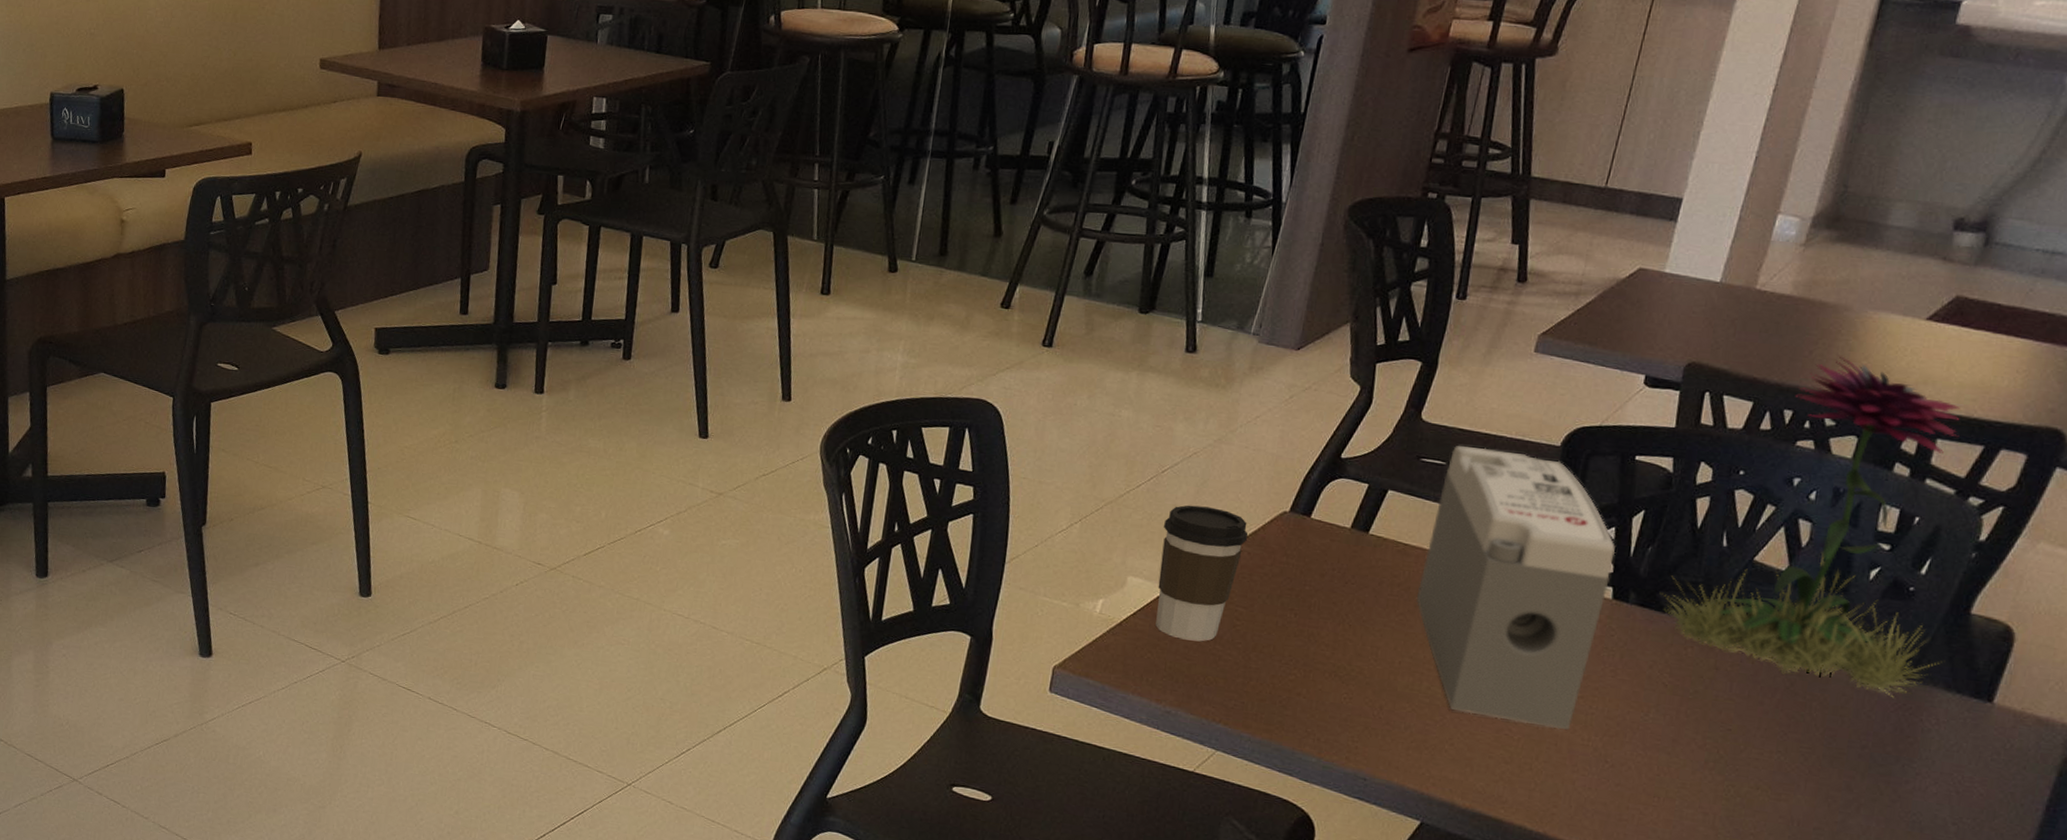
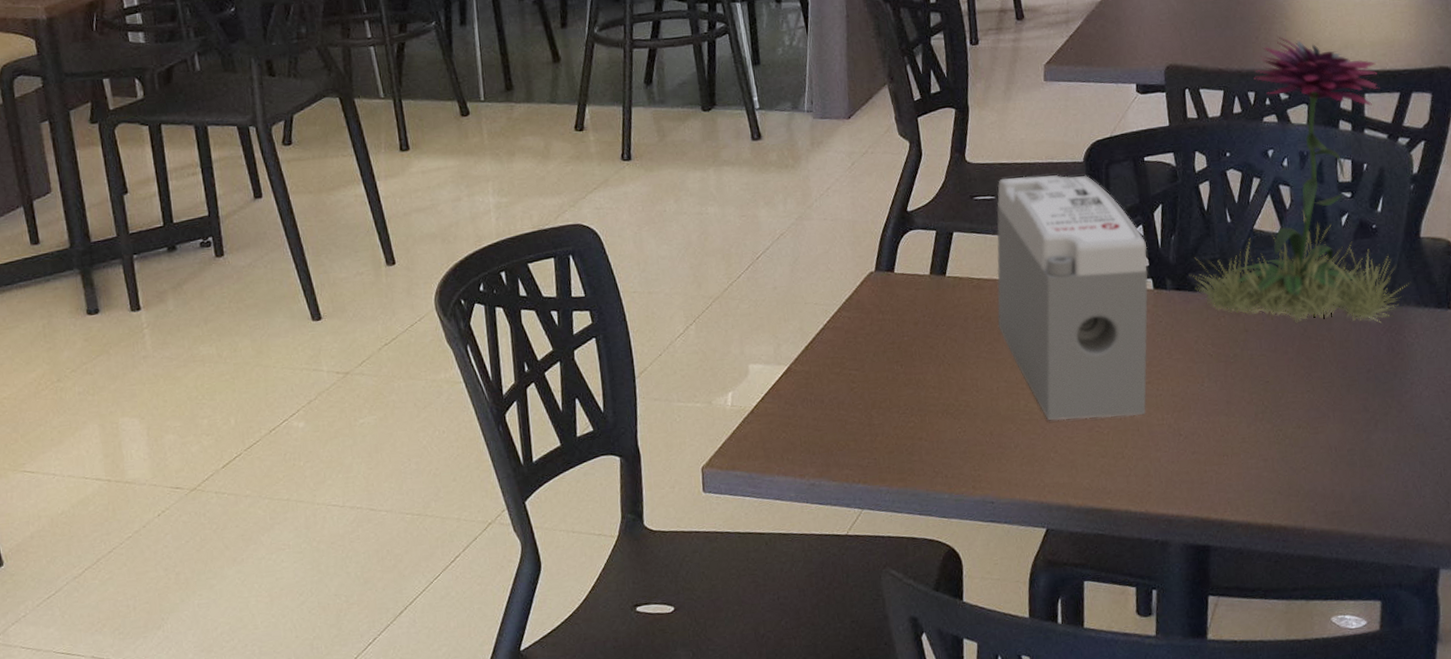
coffee cup: present [1155,505,1249,642] -> none [769,282,845,413]

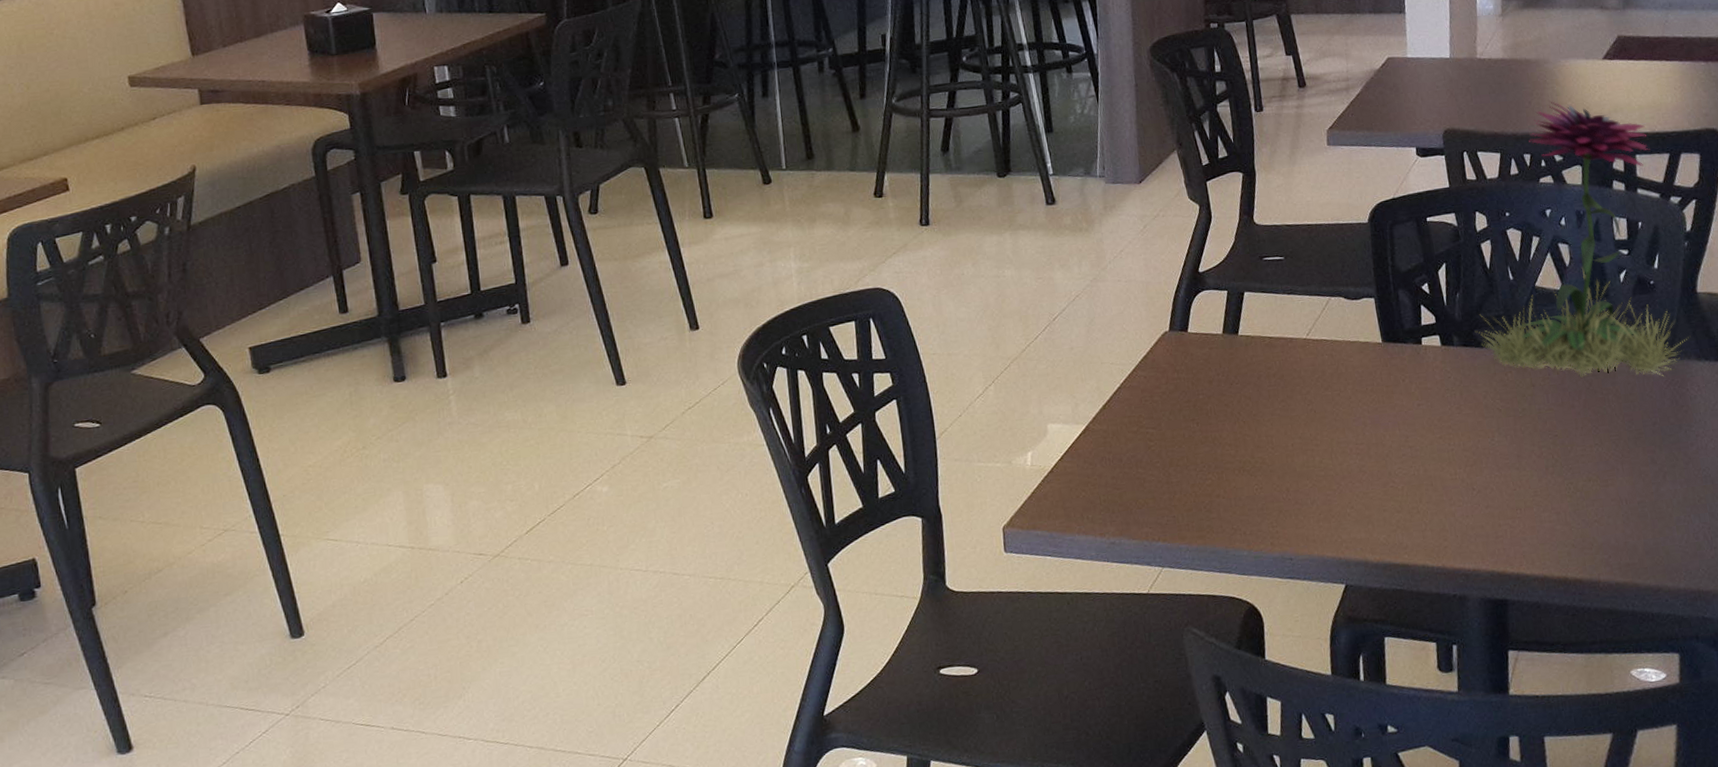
battery: present [996,175,1148,421] -> none [1285,235,1439,476]

